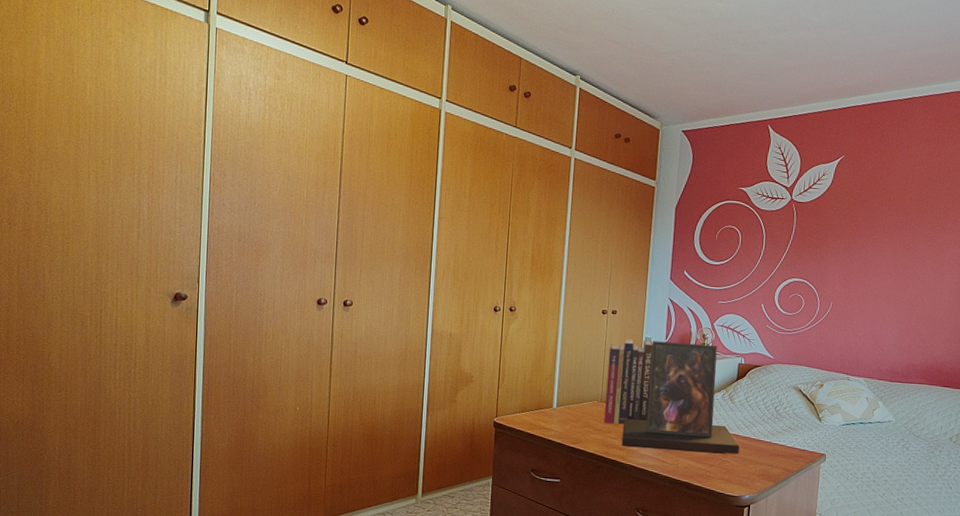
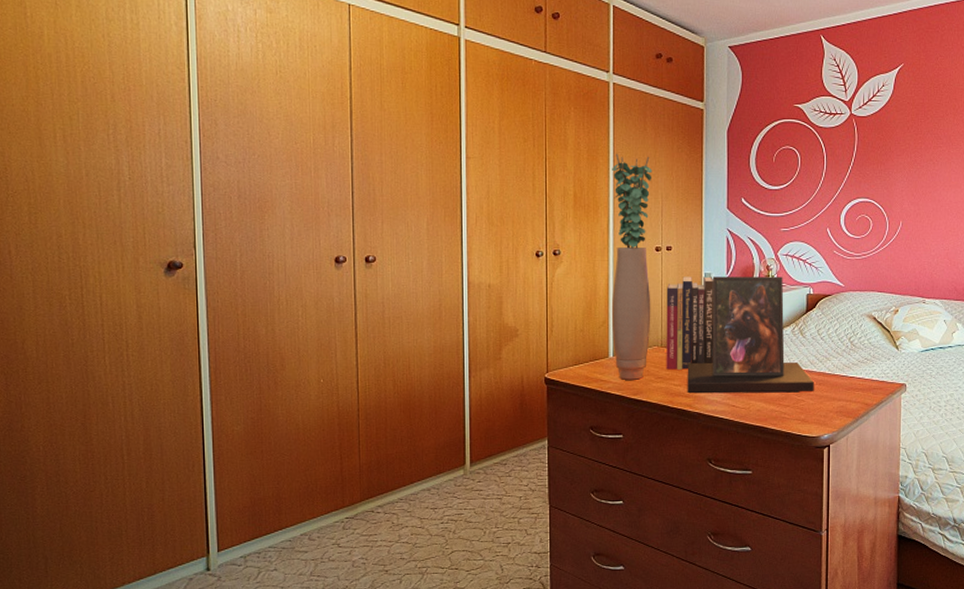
vase: none [557,222,605,430] -> present [611,153,652,380]

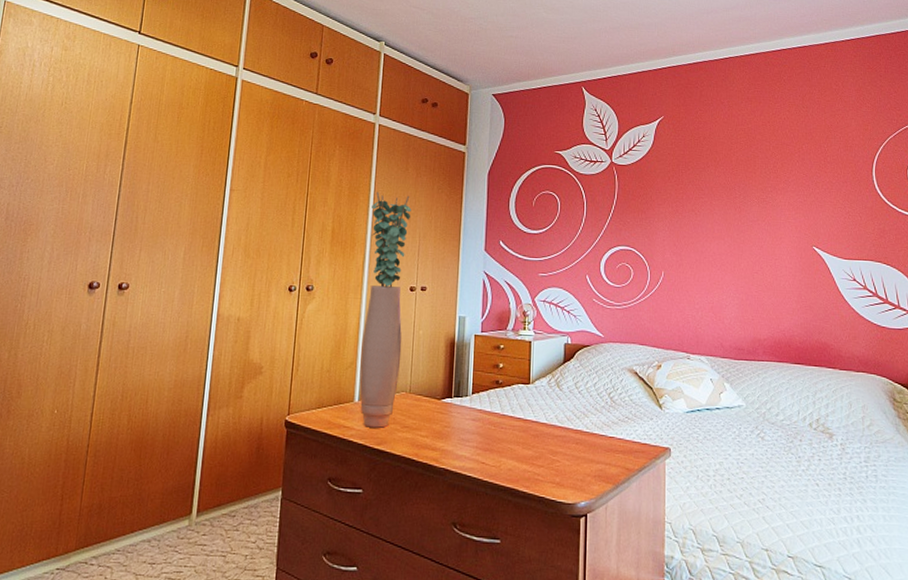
books: present [666,276,714,371] -> none [413,319,468,420]
photo frame: present [687,276,814,393] -> none [434,320,571,451]

